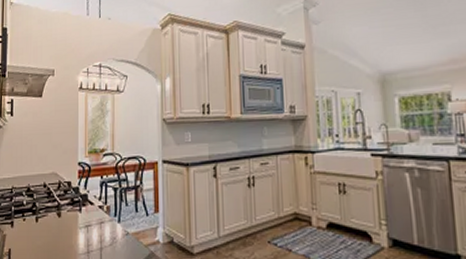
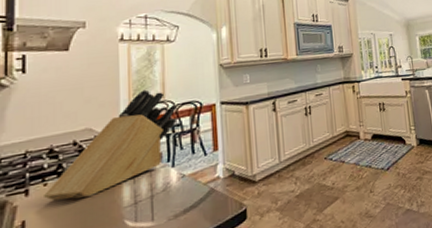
knife block: none [23,140,125,237] -> present [44,89,178,201]

